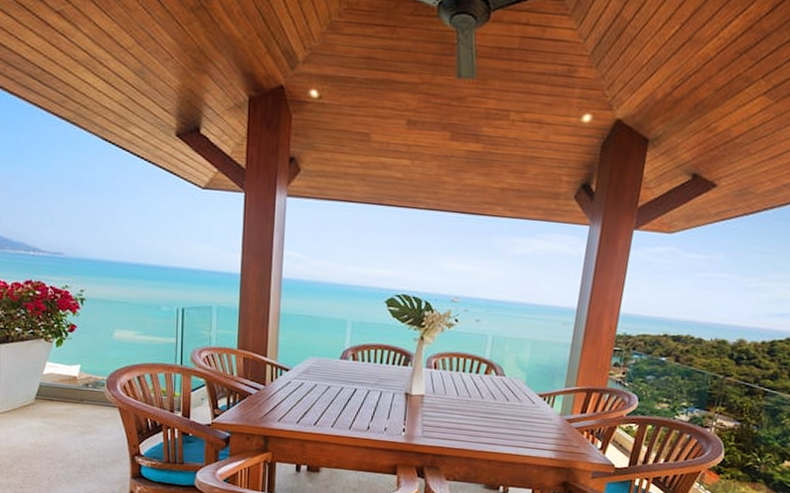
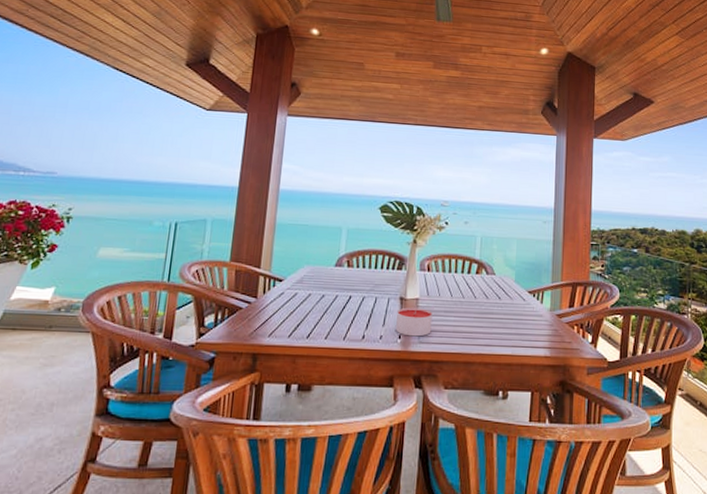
candle: none [400,403,438,432] -> present [396,307,433,337]

